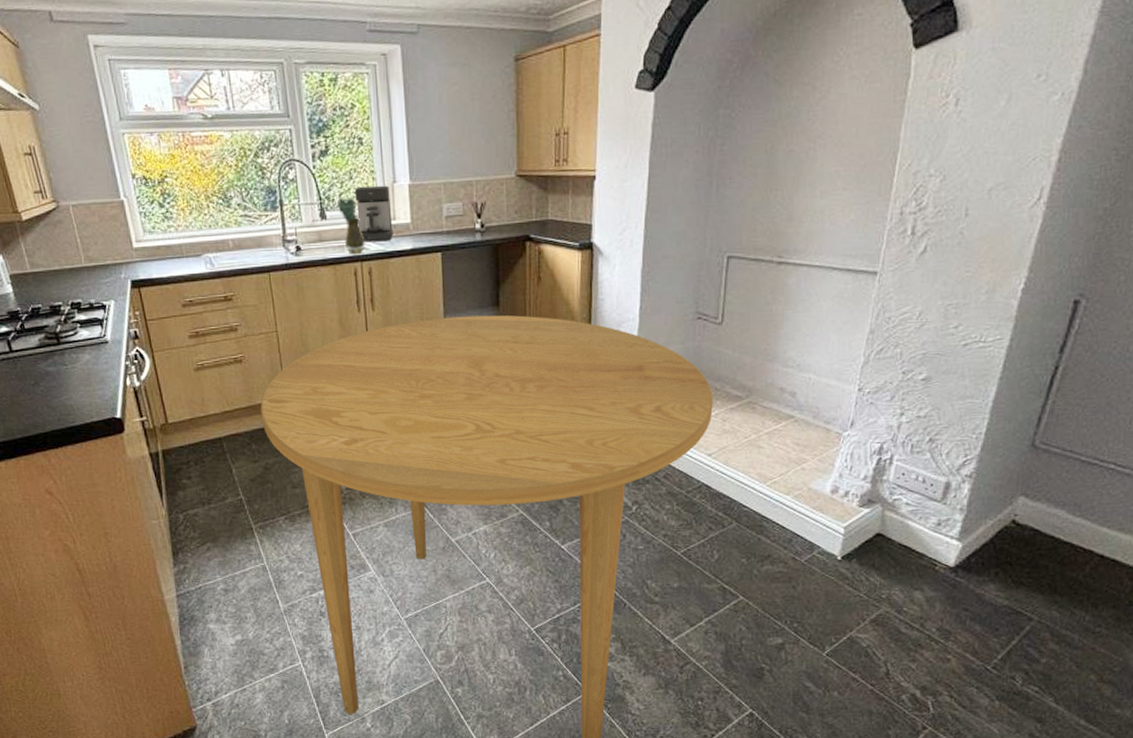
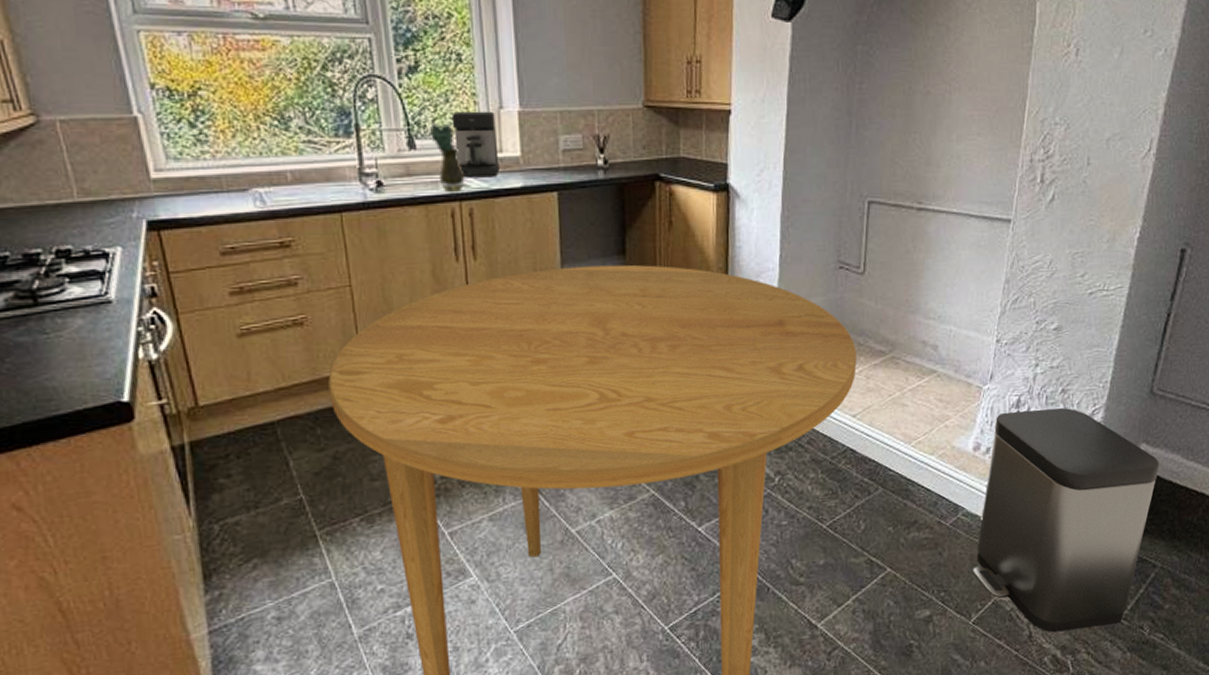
pedal bin: none [828,456,1041,673] -> present [973,407,1160,633]

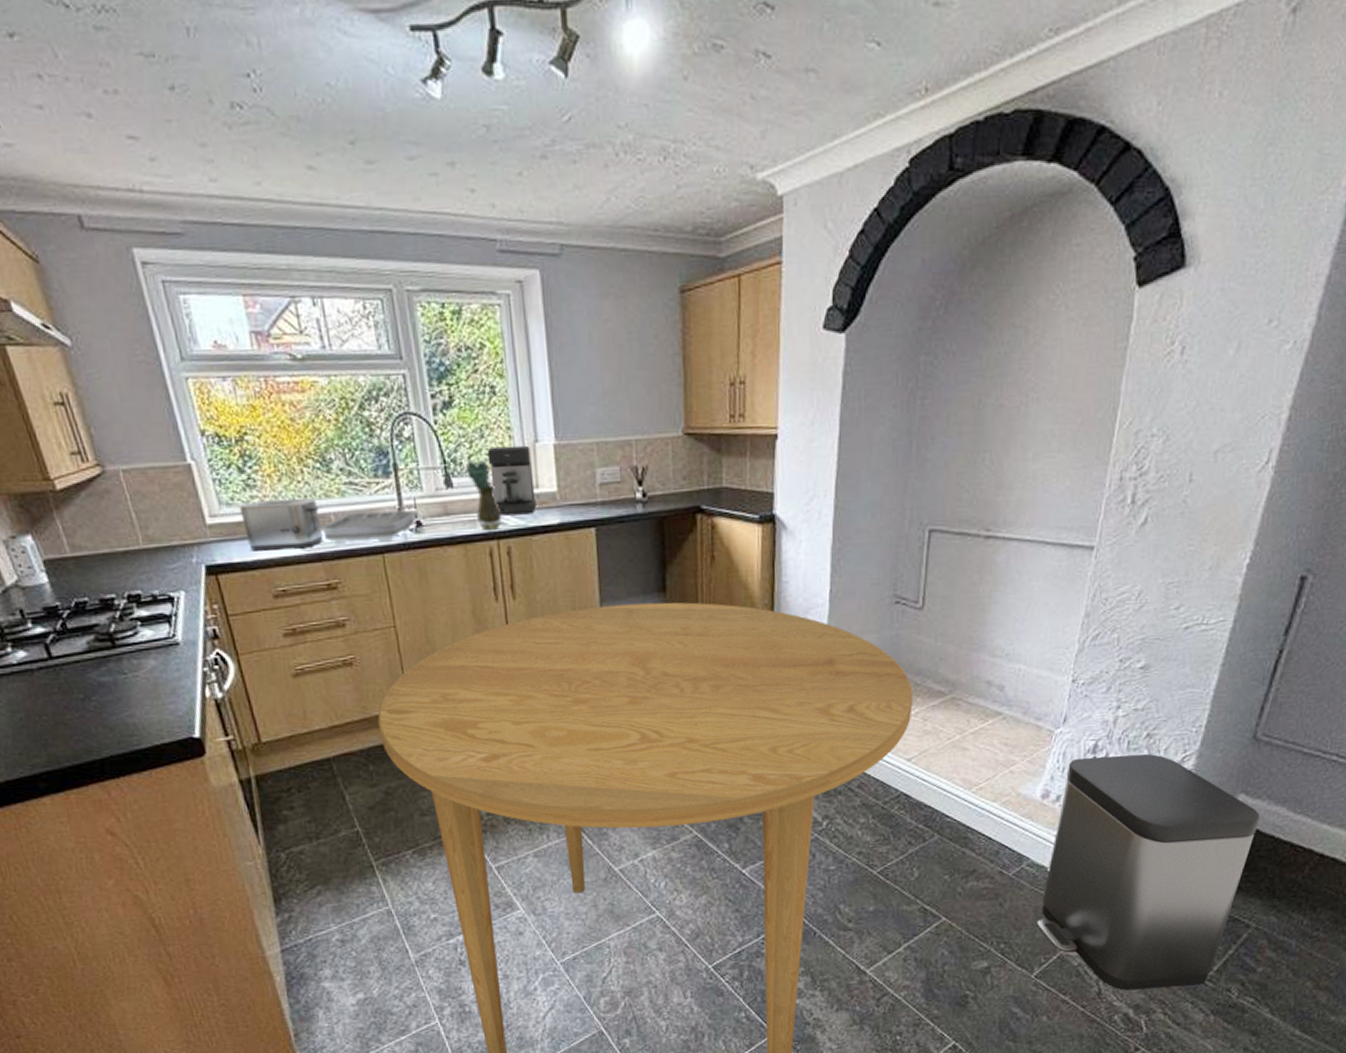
toaster: none [189,154,279,207] -> present [240,497,324,551]
dish rack: none [272,169,380,203] -> present [317,510,419,545]

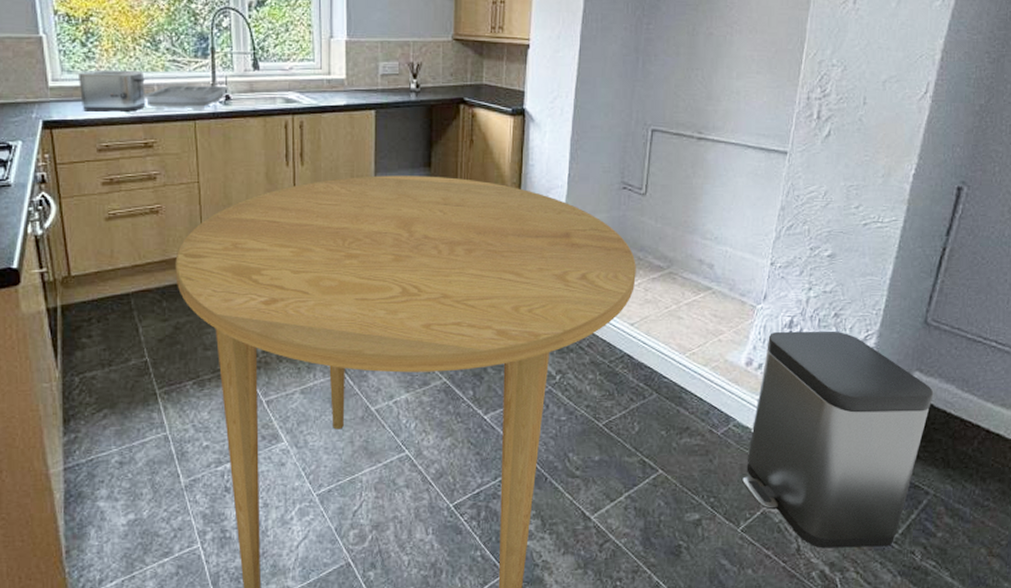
vase: present [465,456,503,532] -> none [270,45,298,108]
coffee maker: present [487,445,536,514] -> none [290,39,327,94]

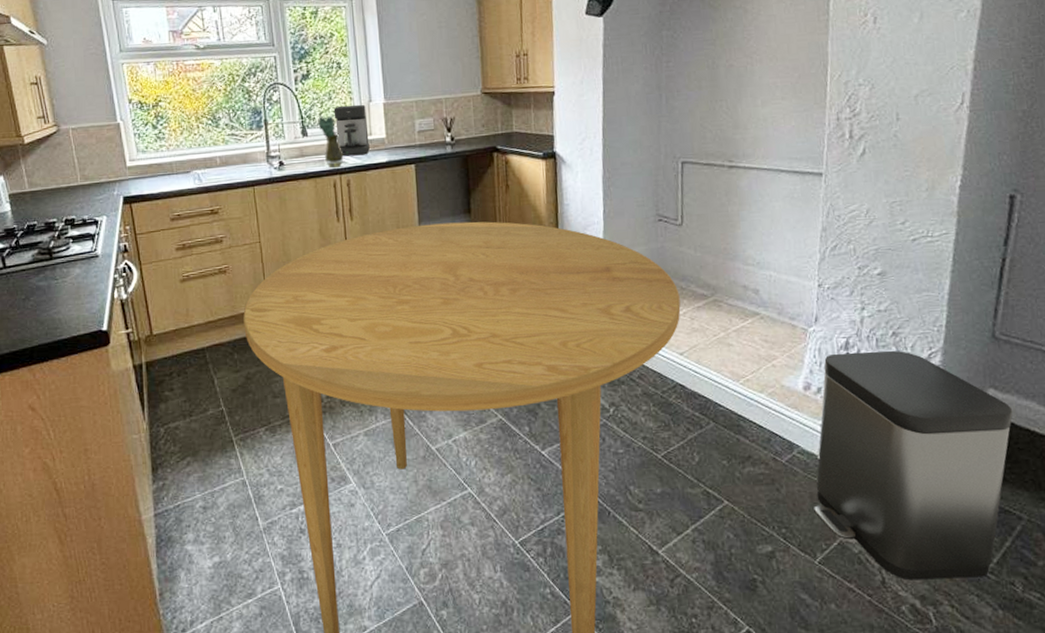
toaster: present [79,69,146,112] -> none [152,145,211,186]
dish rack: present [142,85,228,111] -> none [206,154,281,180]
vase: none [270,45,298,108] -> present [317,113,344,169]
coffee maker: none [290,39,327,94] -> present [333,104,370,155]

